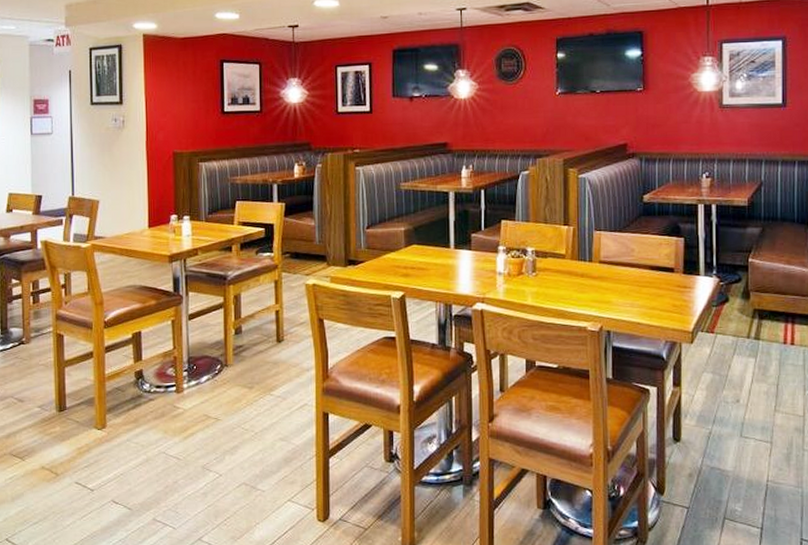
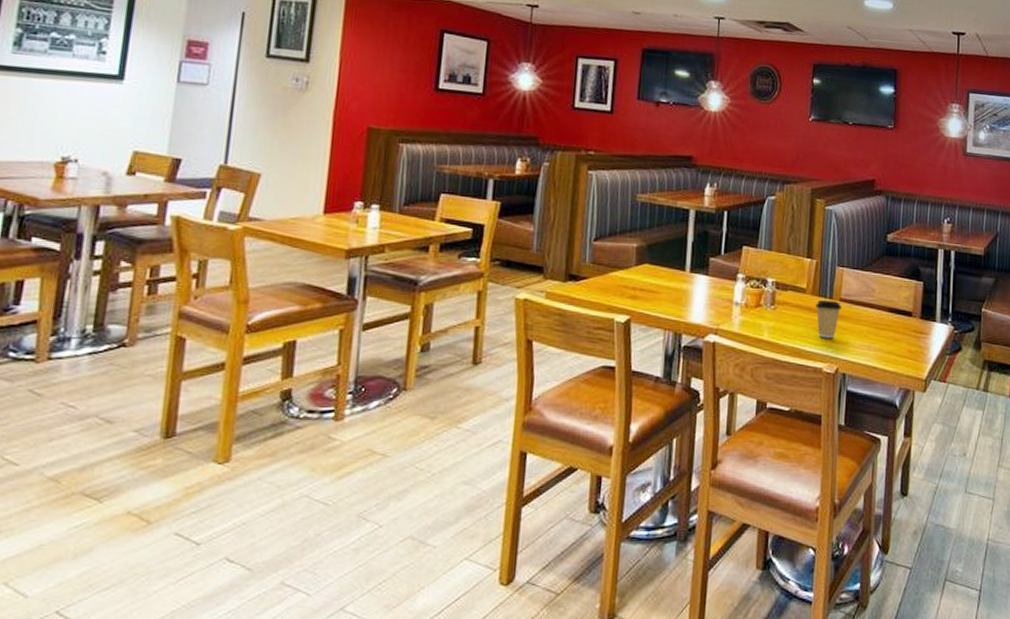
coffee cup: none [575,264,603,299] -> present [814,300,843,339]

